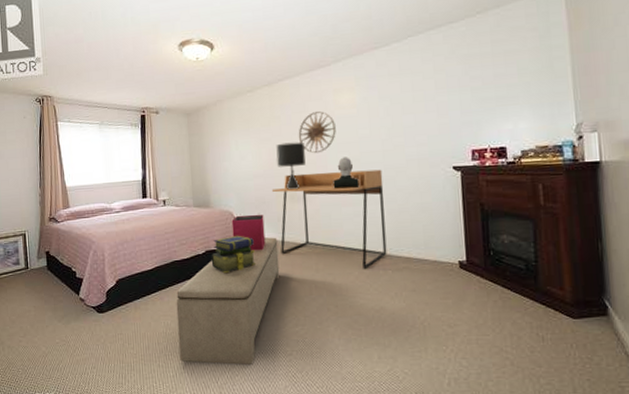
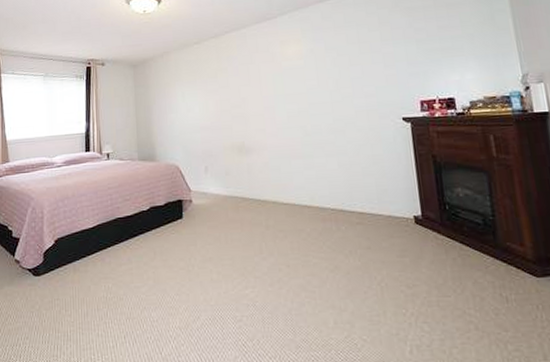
bench: present [176,237,280,365] -> none [118,192,228,333]
stack of books: present [211,235,255,274] -> none [156,190,202,232]
storage bin: present [231,214,266,251] -> none [177,167,213,207]
desk: present [271,169,387,269] -> none [219,121,340,225]
lamp: present [276,142,306,189] -> none [223,93,254,142]
wall art: present [298,111,336,154] -> none [245,63,284,105]
sculpture bust: present [333,157,360,189] -> none [281,108,309,141]

